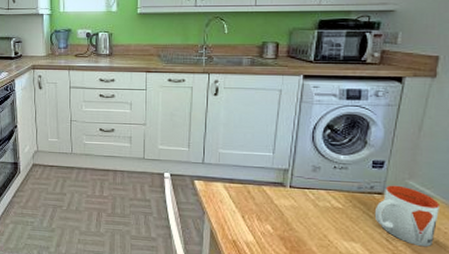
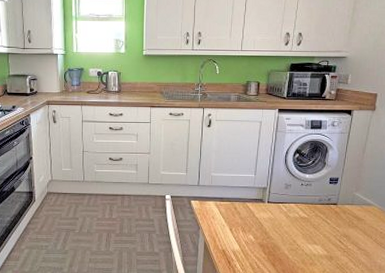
mug: present [374,185,441,247] -> none [331,197,378,245]

